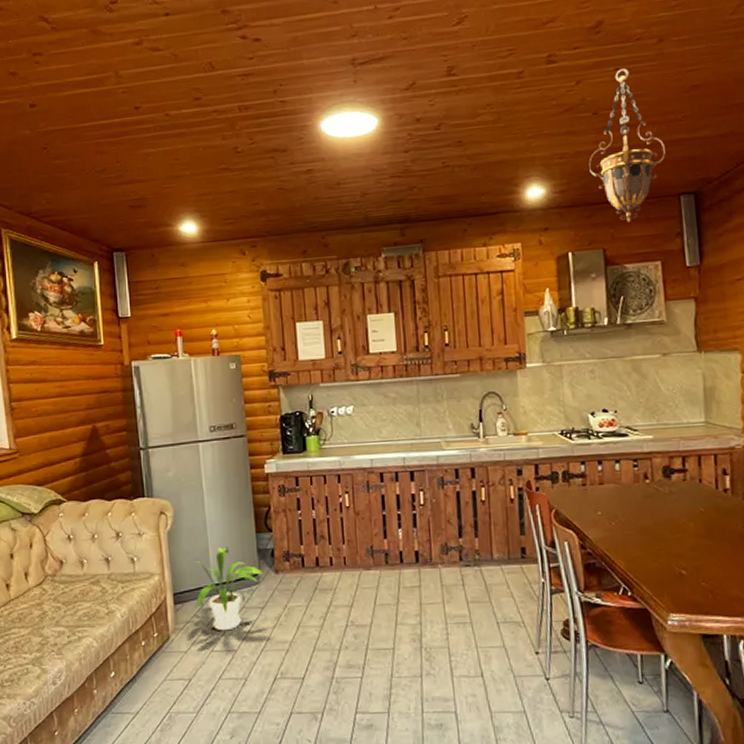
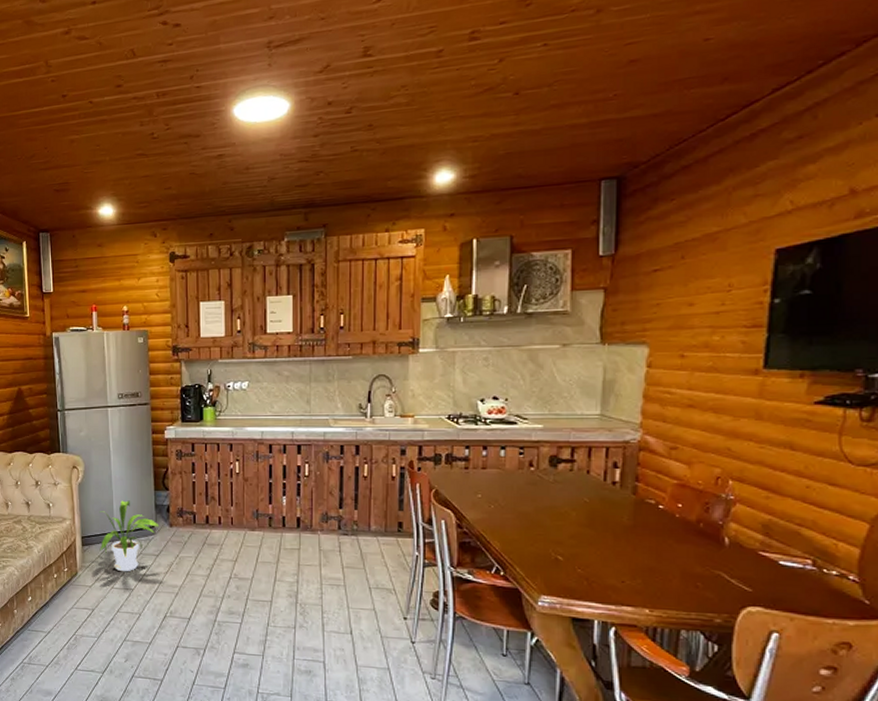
hanging lantern: present [589,68,666,222] -> none [504,43,590,209]

